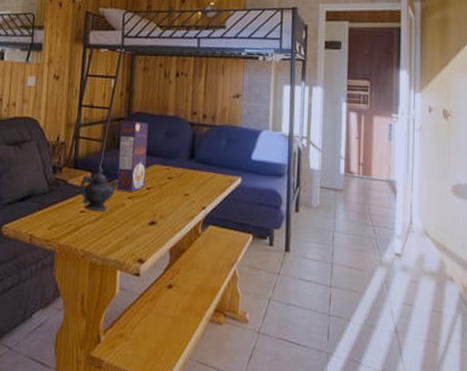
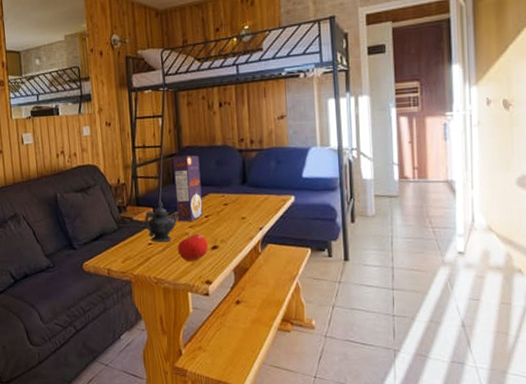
fruit: none [112,203,146,237] -> present [177,232,208,262]

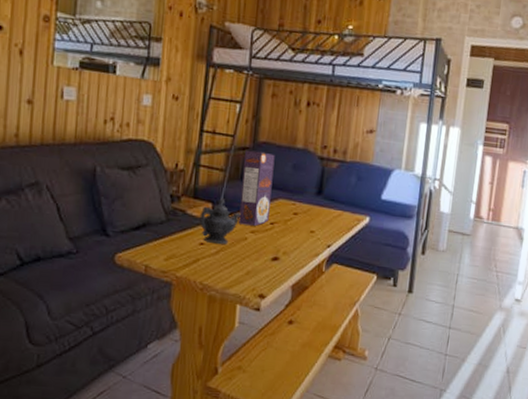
fruit: present [177,232,208,262] -> none [232,237,268,272]

